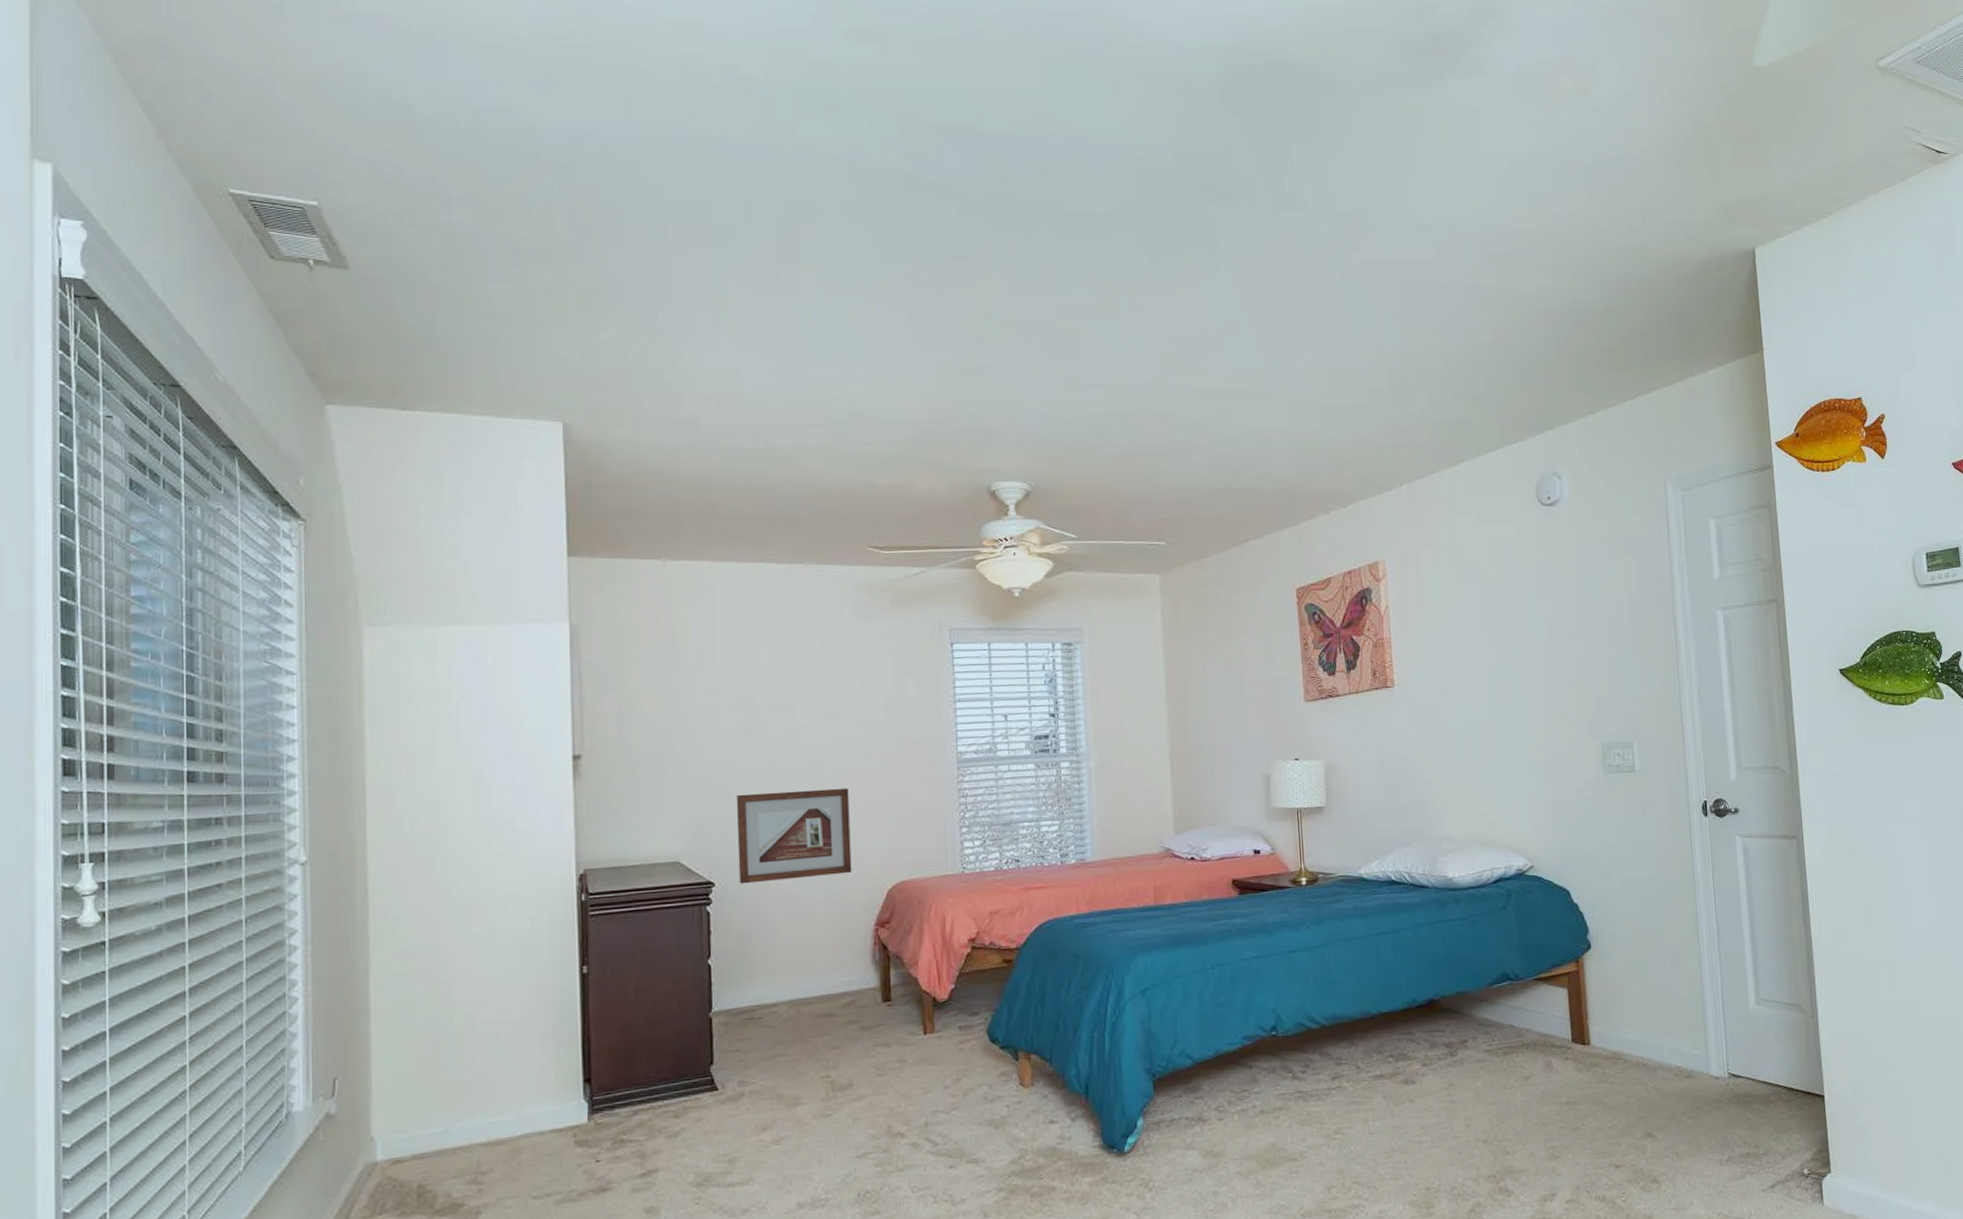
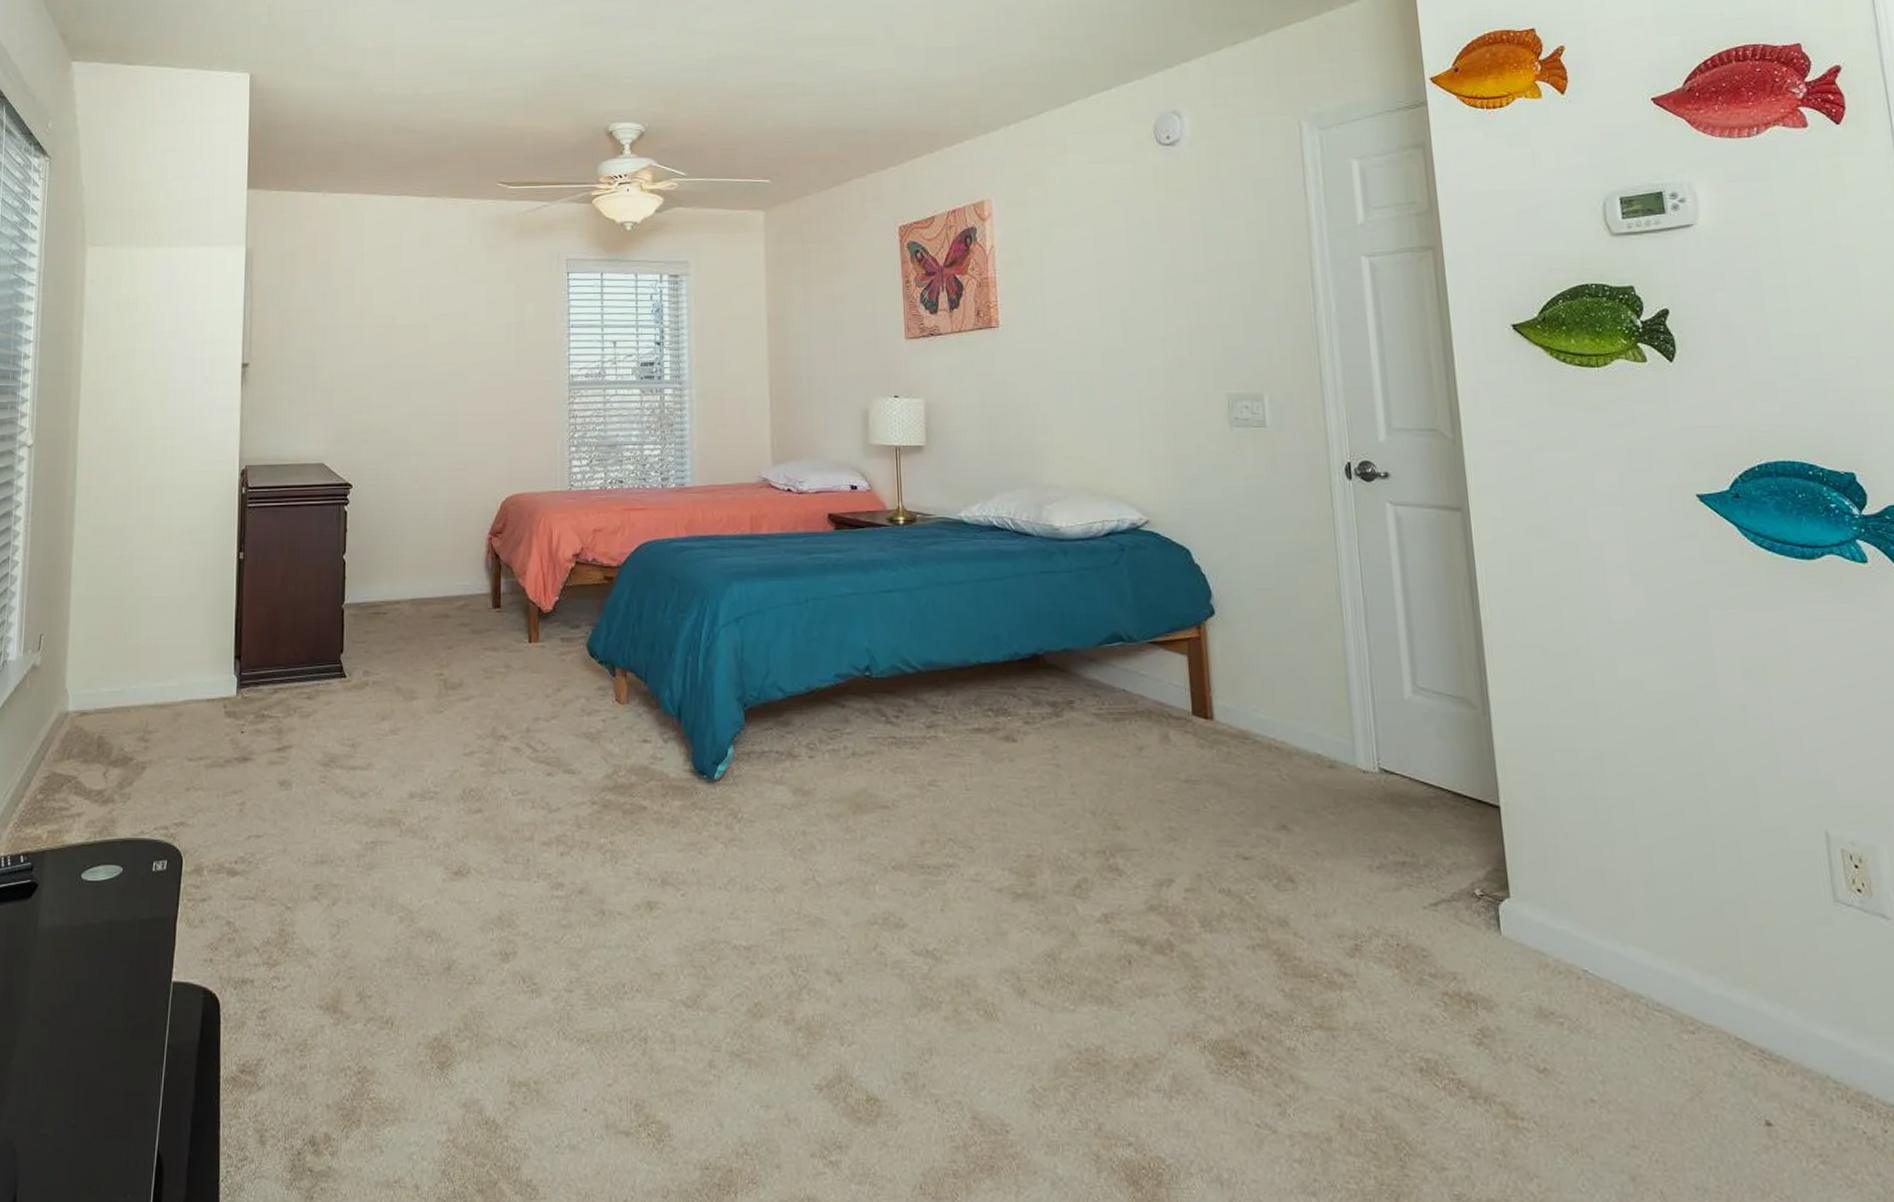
picture frame: present [736,787,852,884] -> none [373,403,471,488]

